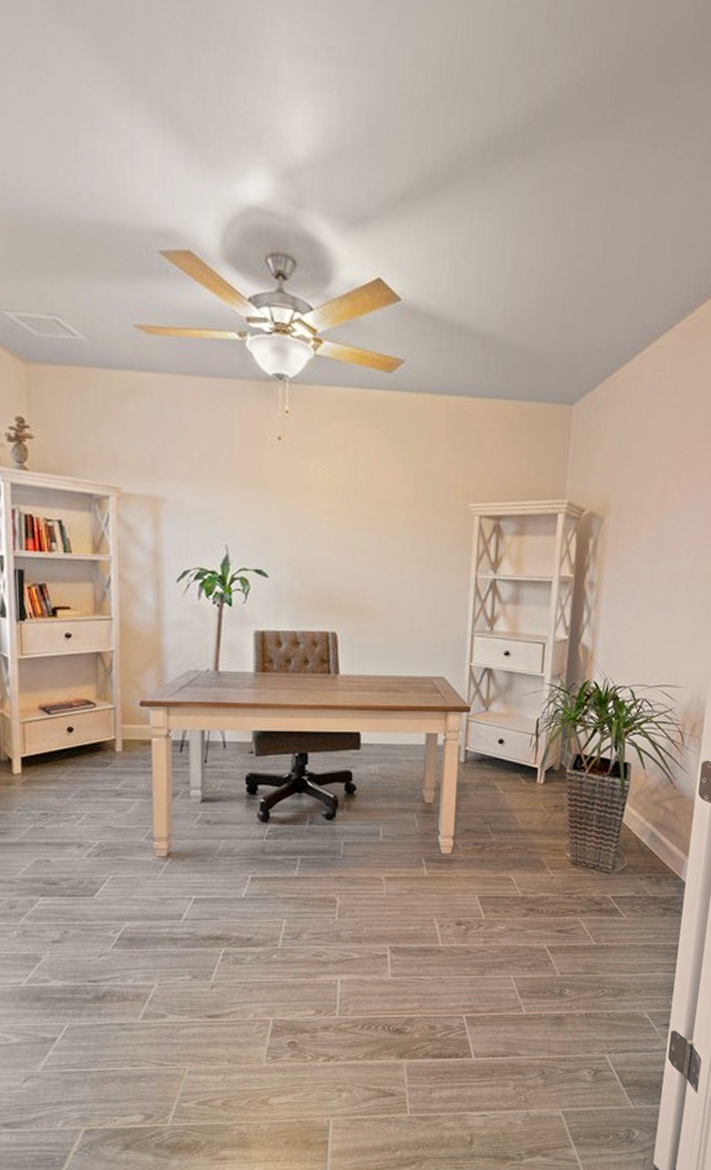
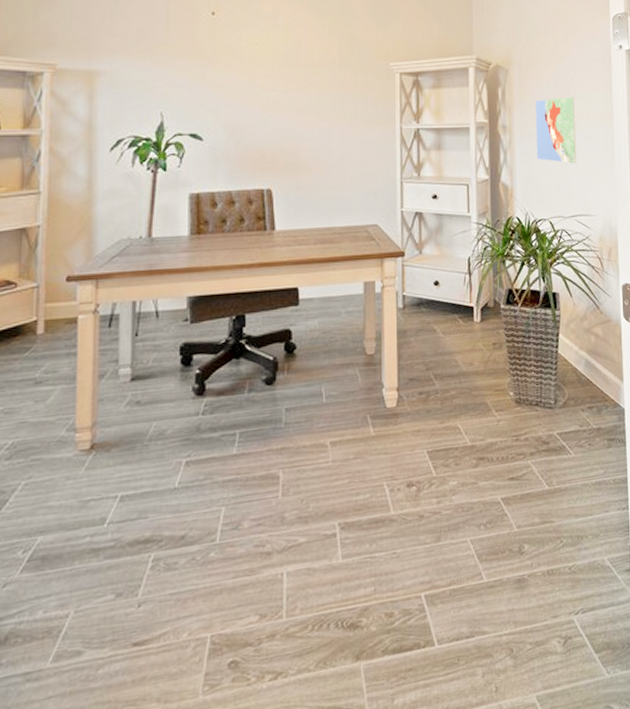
map: none [624,553,679,630] -> present [535,96,577,164]

